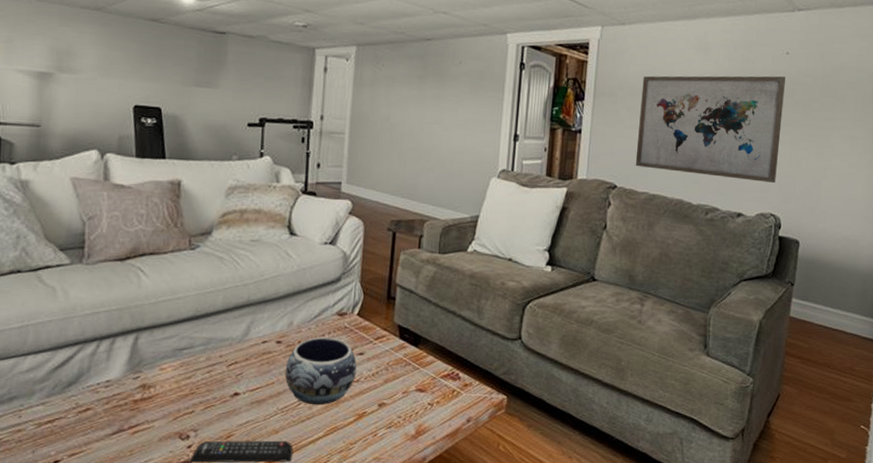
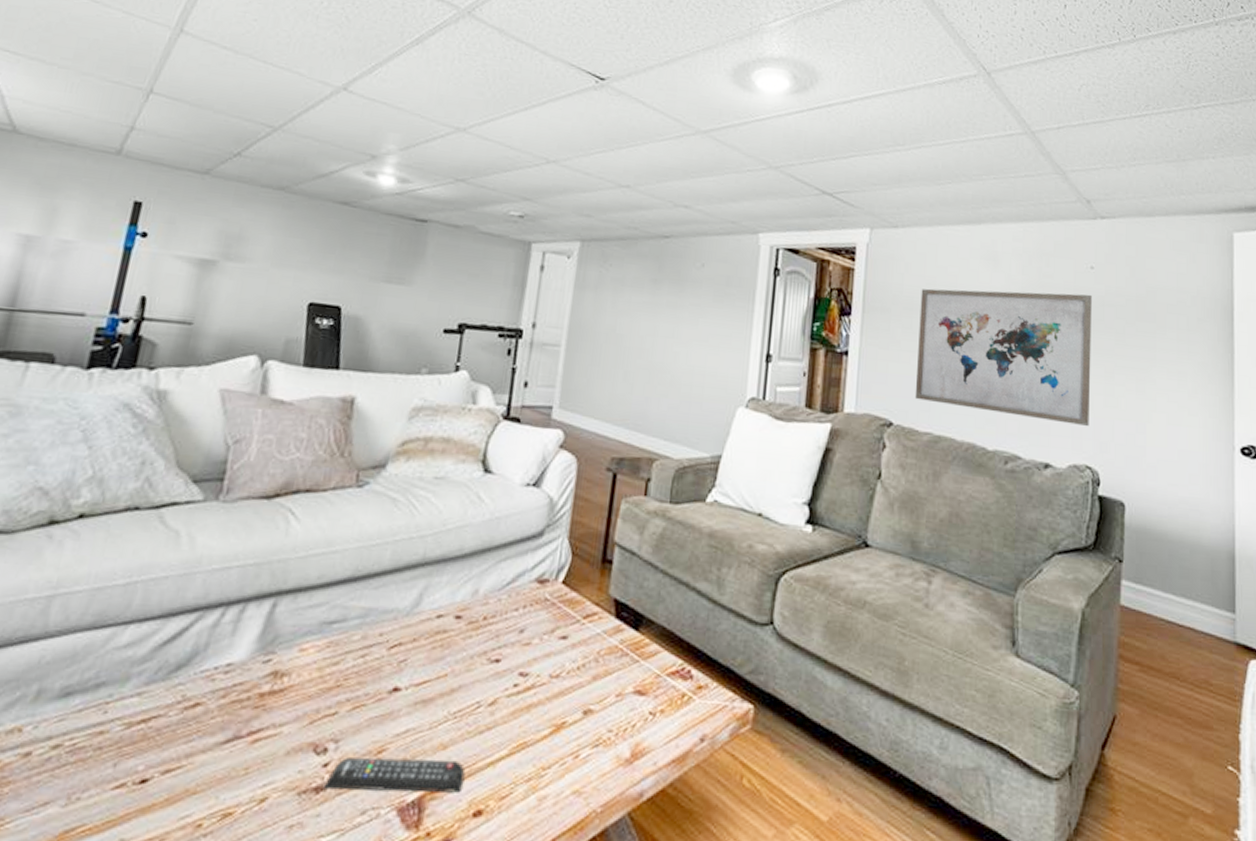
decorative bowl: present [285,337,357,405] -> none [462,612,558,709]

